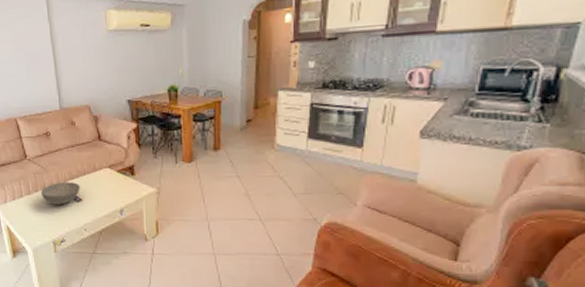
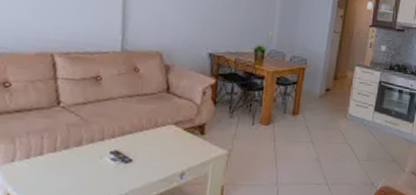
bowl: present [41,182,80,205] -> none [73,138,133,166]

